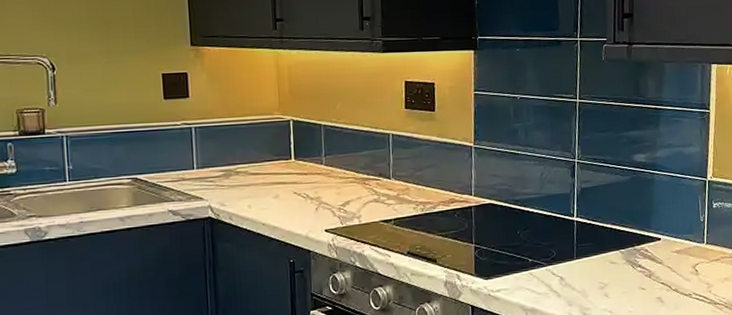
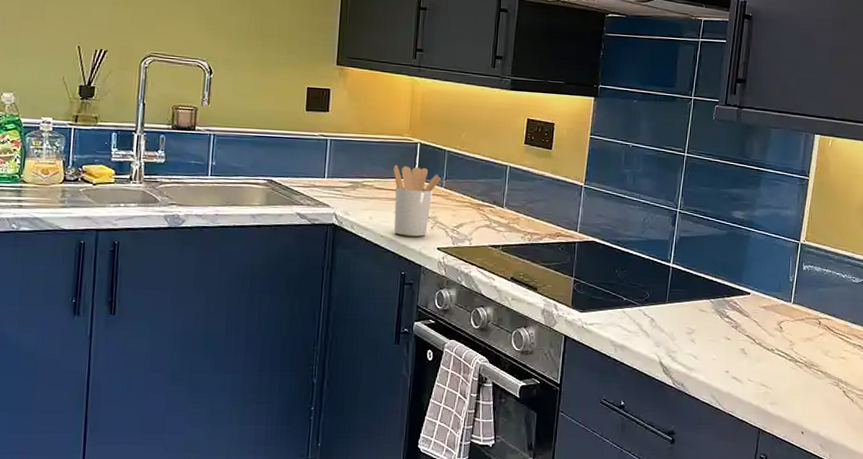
utensil holder: none [267,146,319,222] -> present [393,164,440,237]

